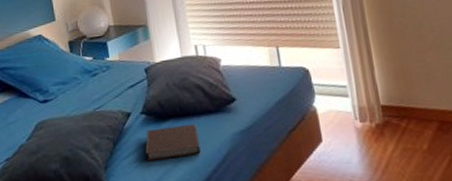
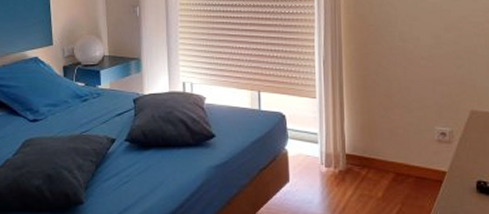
notebook: present [145,123,201,162] -> none [126,154,177,186]

